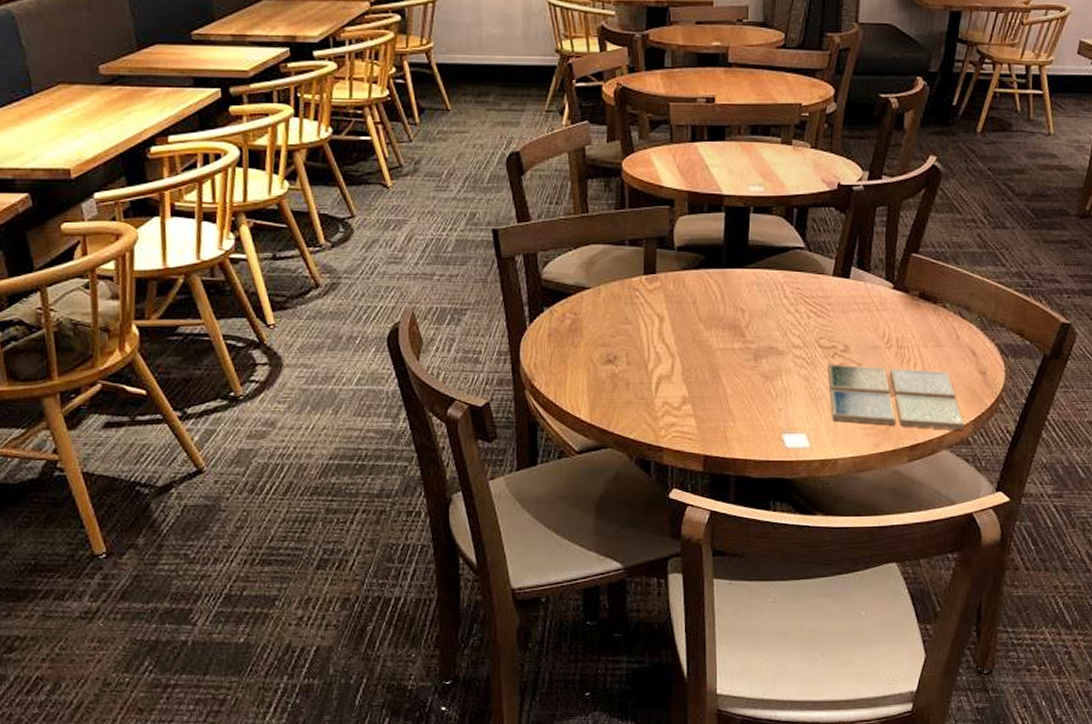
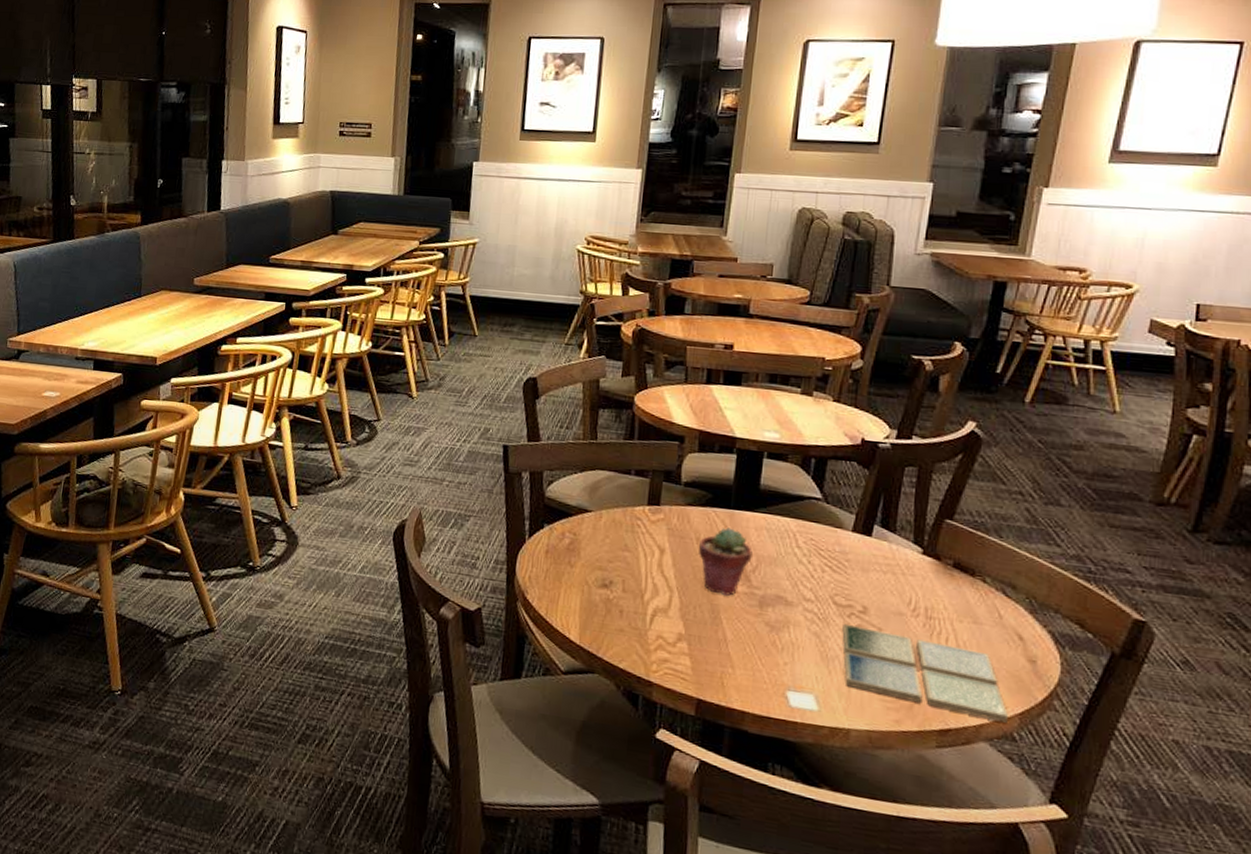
potted succulent: none [695,287,745,353] -> present [698,527,753,596]

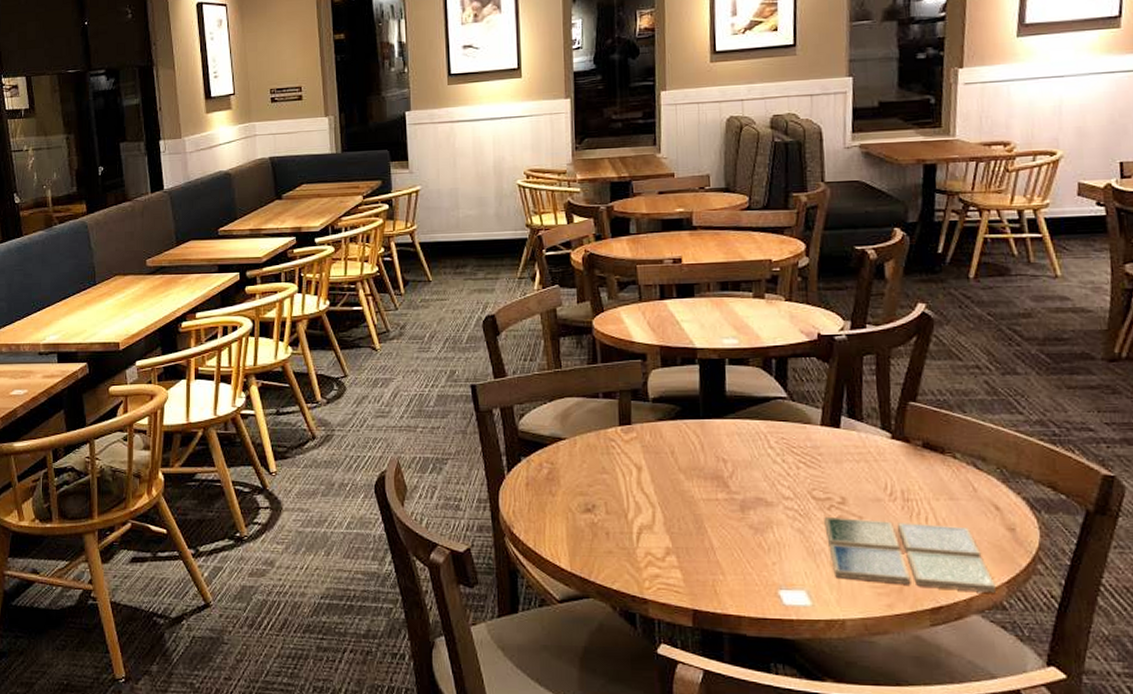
potted succulent: present [698,527,753,596] -> none [673,437,727,504]

